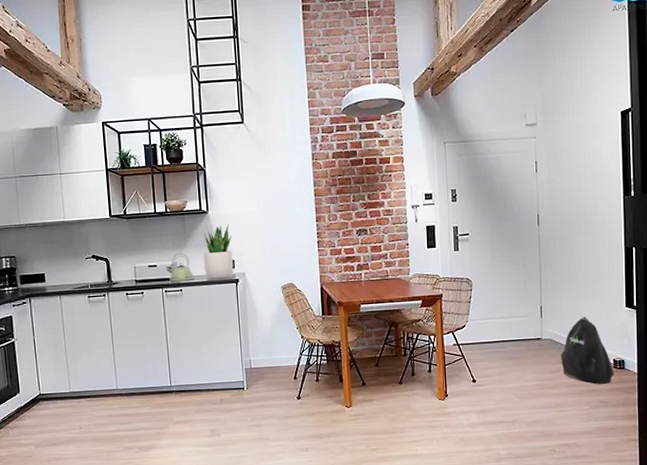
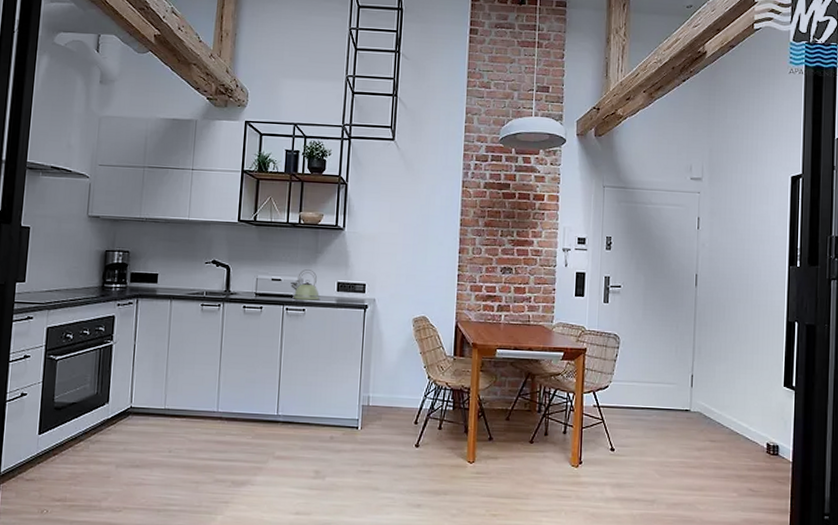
planter: present [203,223,234,282] -> none [332,244,366,306]
backpack: present [561,317,614,384] -> none [709,392,767,470]

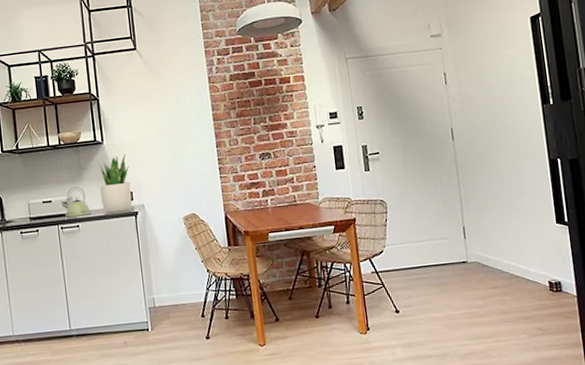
planter: none [332,244,366,306] -> present [99,153,132,216]

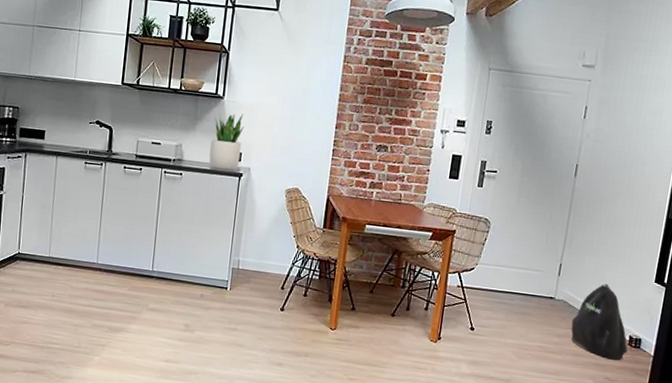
kettle: present [61,187,92,218] -> none [169,135,197,166]
backpack: none [490,236,551,310] -> present [571,284,628,361]

